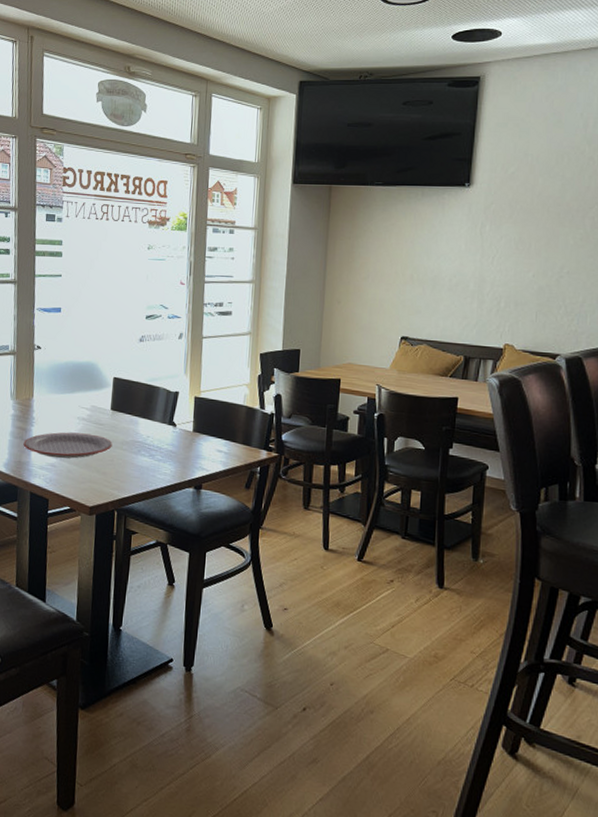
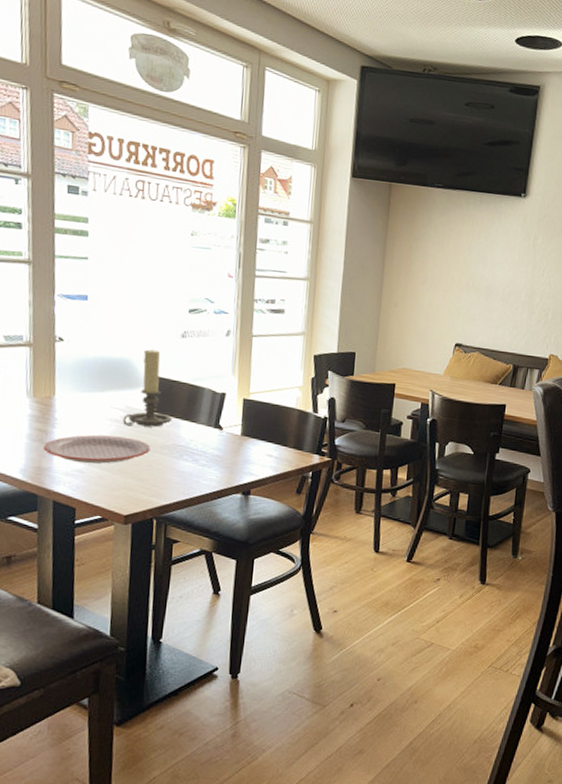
candle holder: none [89,353,132,425] -> present [123,349,173,427]

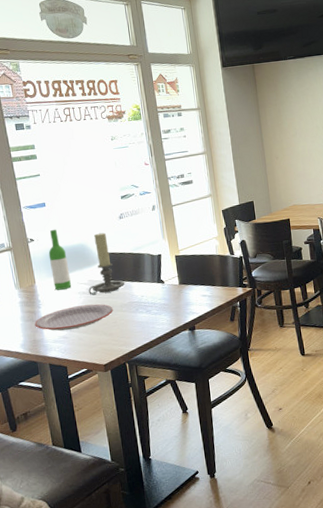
wine bottle: none [79,331,104,411] -> present [48,229,71,290]

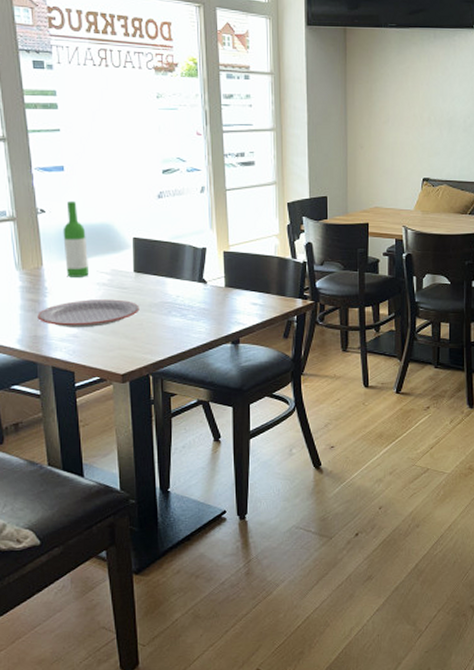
candle holder: present [88,232,125,296] -> none [110,213,158,289]

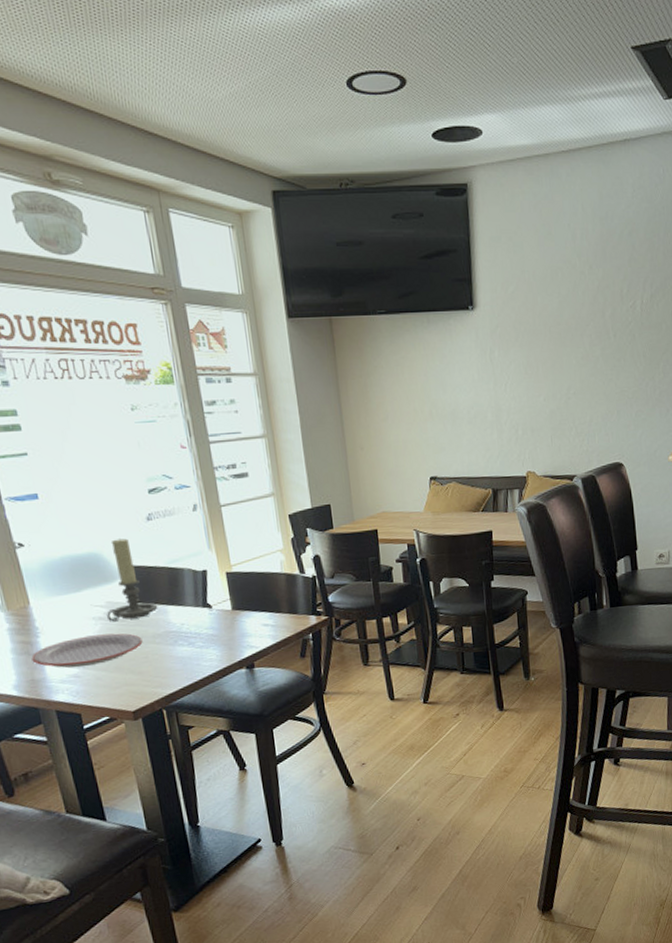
wine bottle: present [63,201,89,277] -> none [46,531,82,614]
candle holder: none [110,213,158,289] -> present [107,538,158,622]

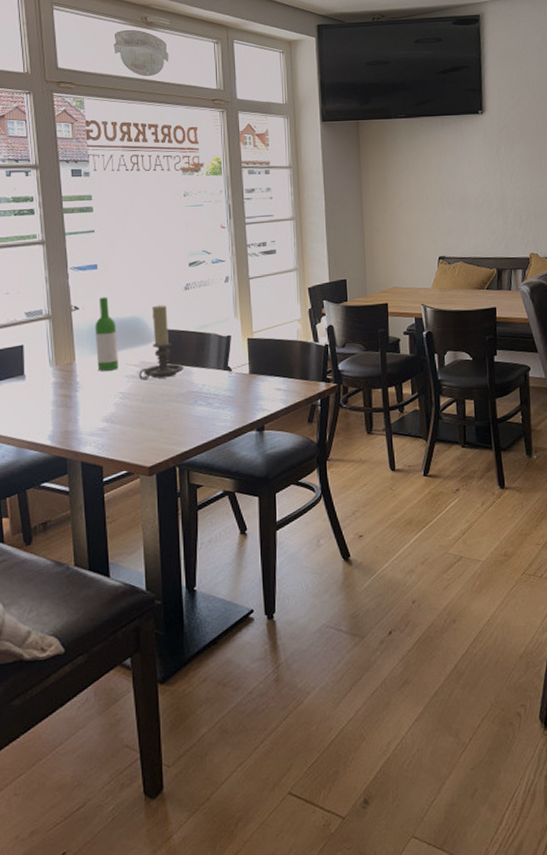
plate: present [31,633,143,668] -> none [69,391,167,422]
wine bottle: none [46,531,82,614] -> present [95,296,118,371]

